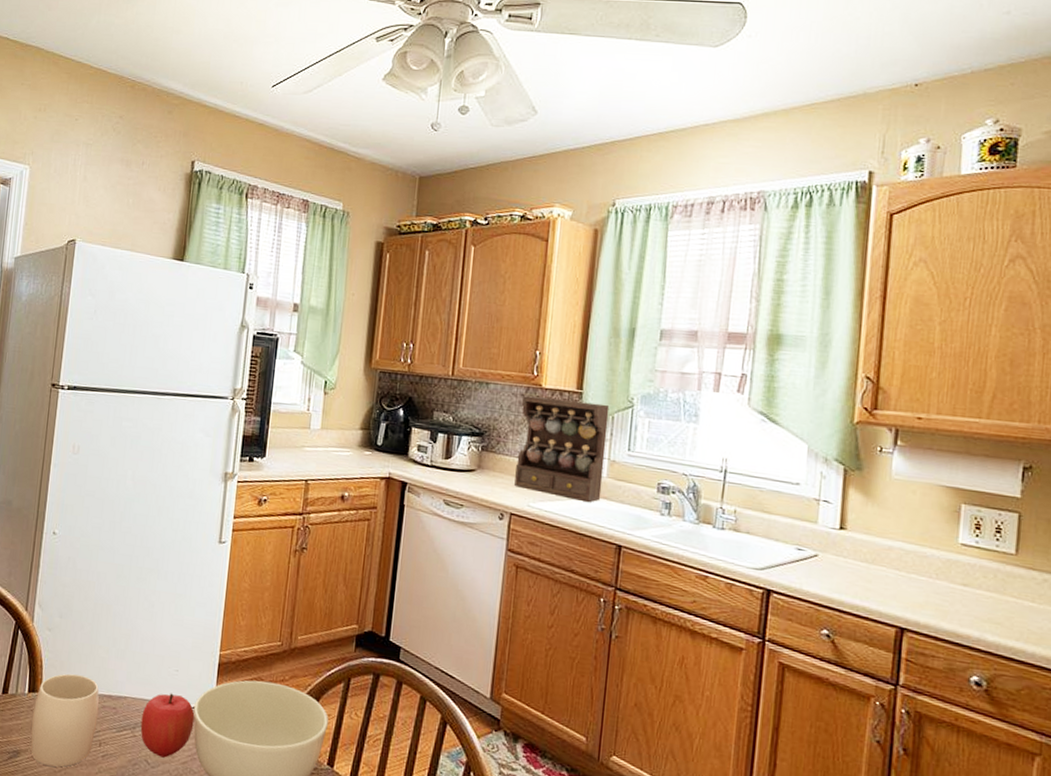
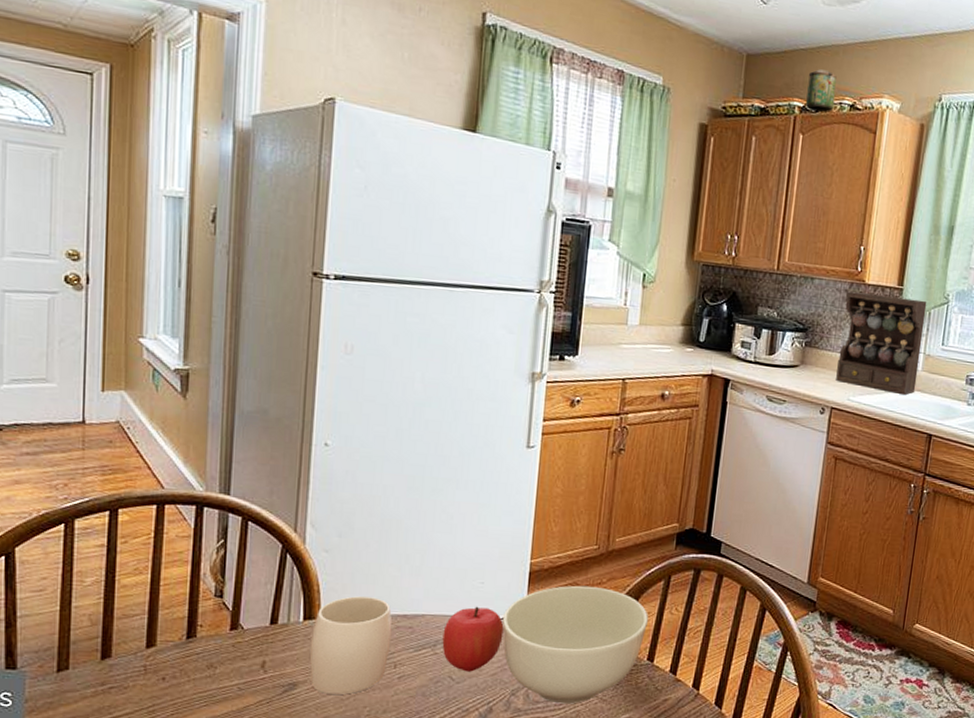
canister: none [476,185,506,225] -> present [806,69,837,113]

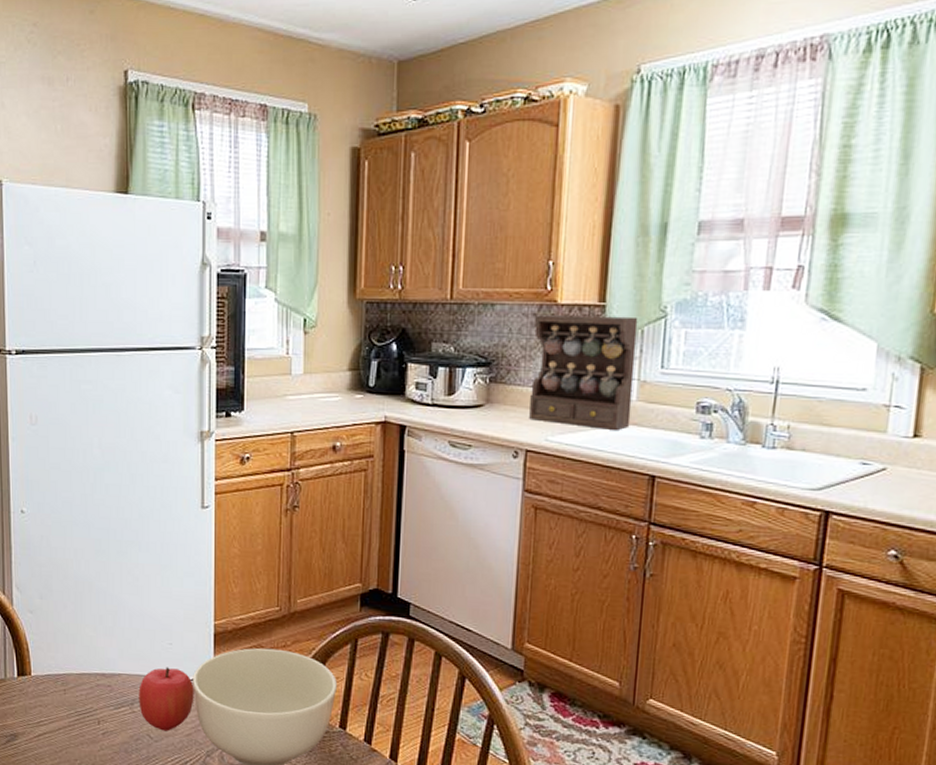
mug: present [309,596,393,695] -> none [25,655,93,747]
canister: present [806,69,837,113] -> none [470,62,506,113]

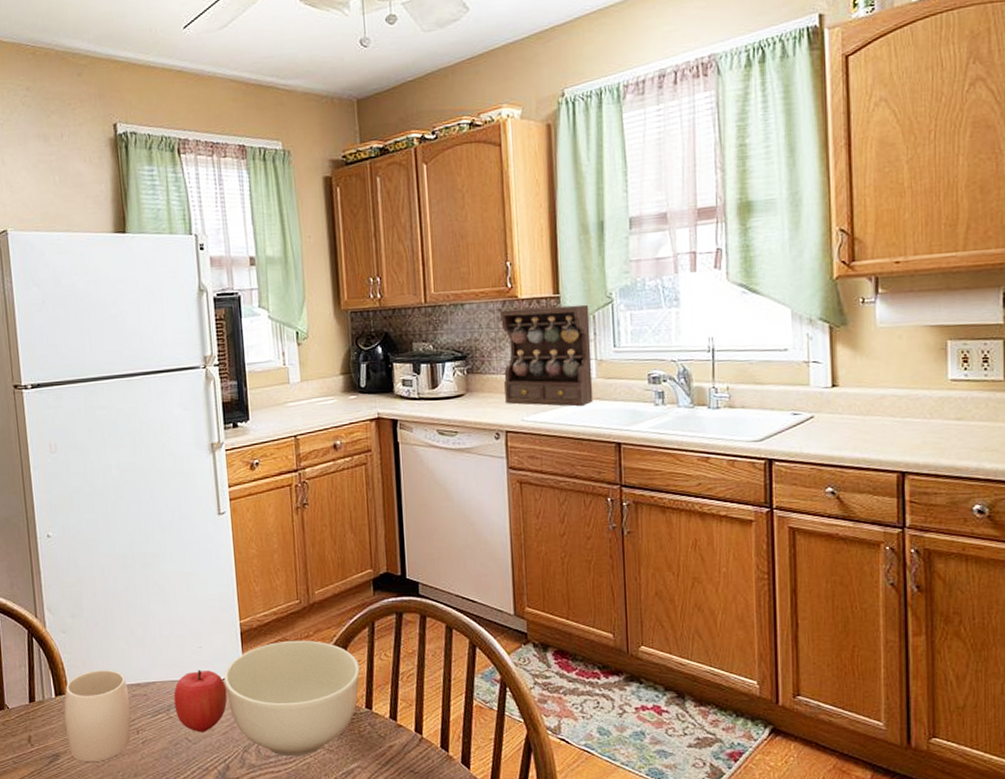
mug: none [25,655,93,747] -> present [64,670,131,762]

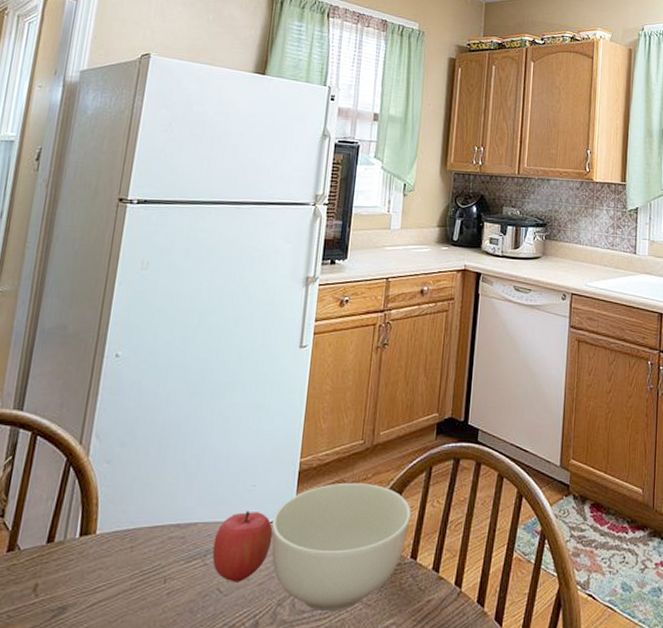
mug: present [64,670,131,762] -> none [80,508,166,616]
spice rack: present [500,304,594,407] -> none [574,189,648,279]

